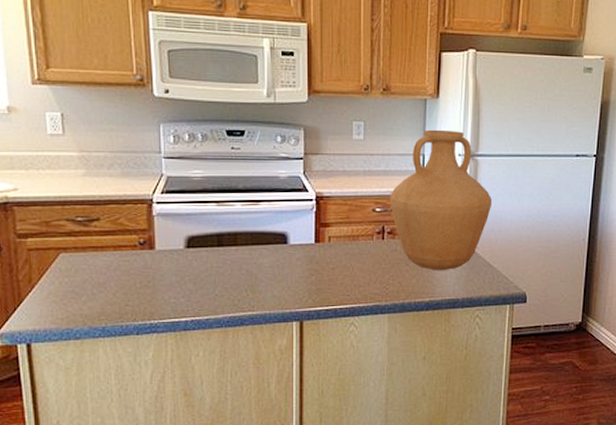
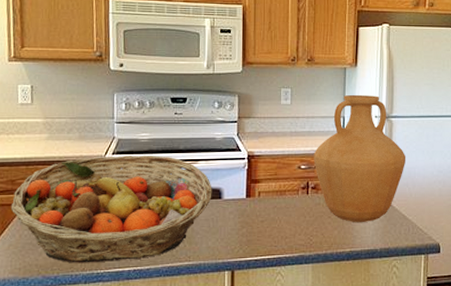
fruit basket: none [47,195,277,313] -> present [10,156,212,263]

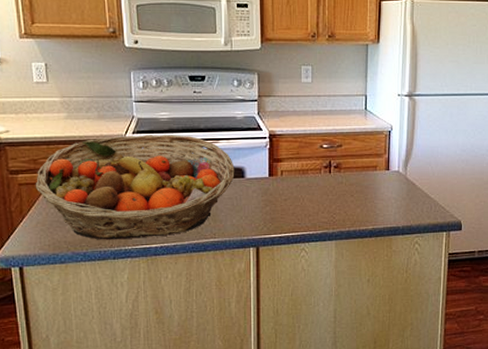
vase: present [313,94,406,223] -> none [335,72,430,201]

